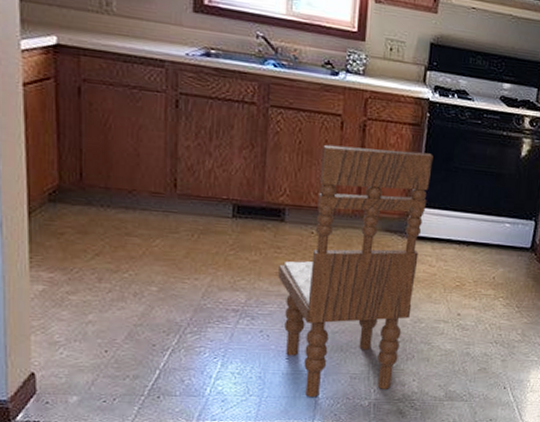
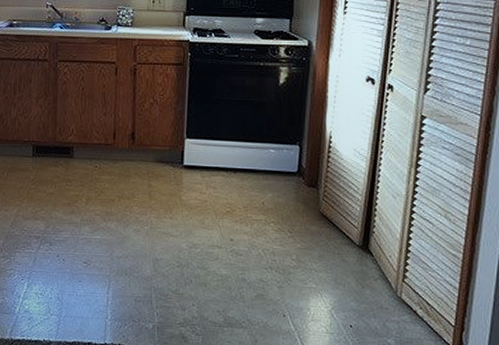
dining chair: present [278,144,433,397] -> none [70,88,197,318]

